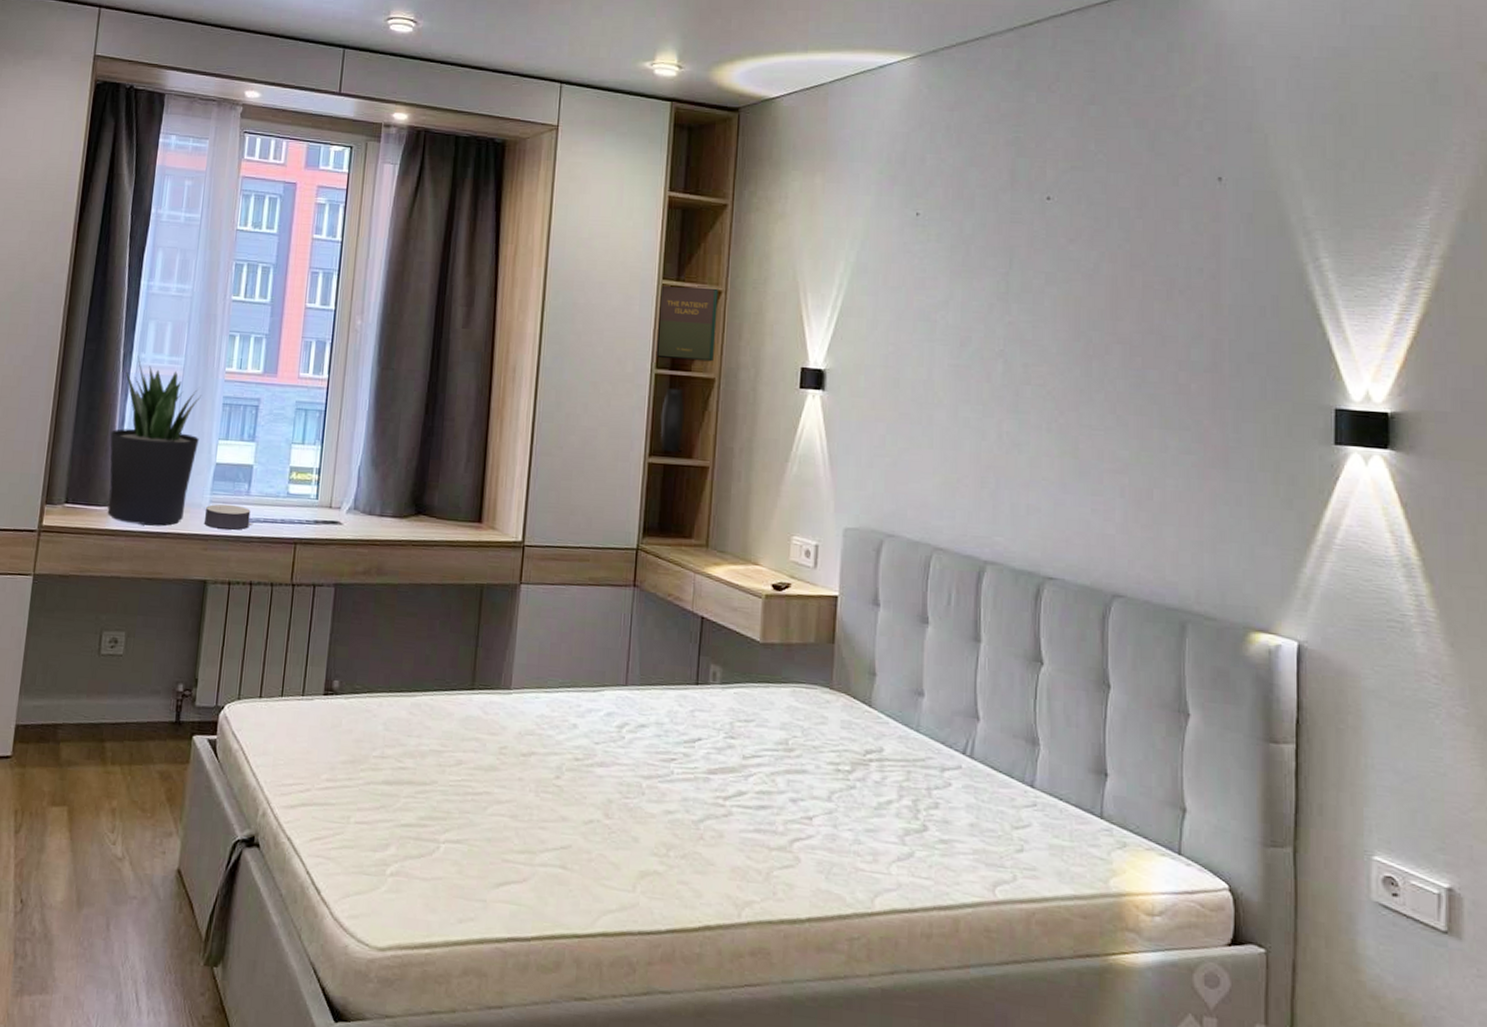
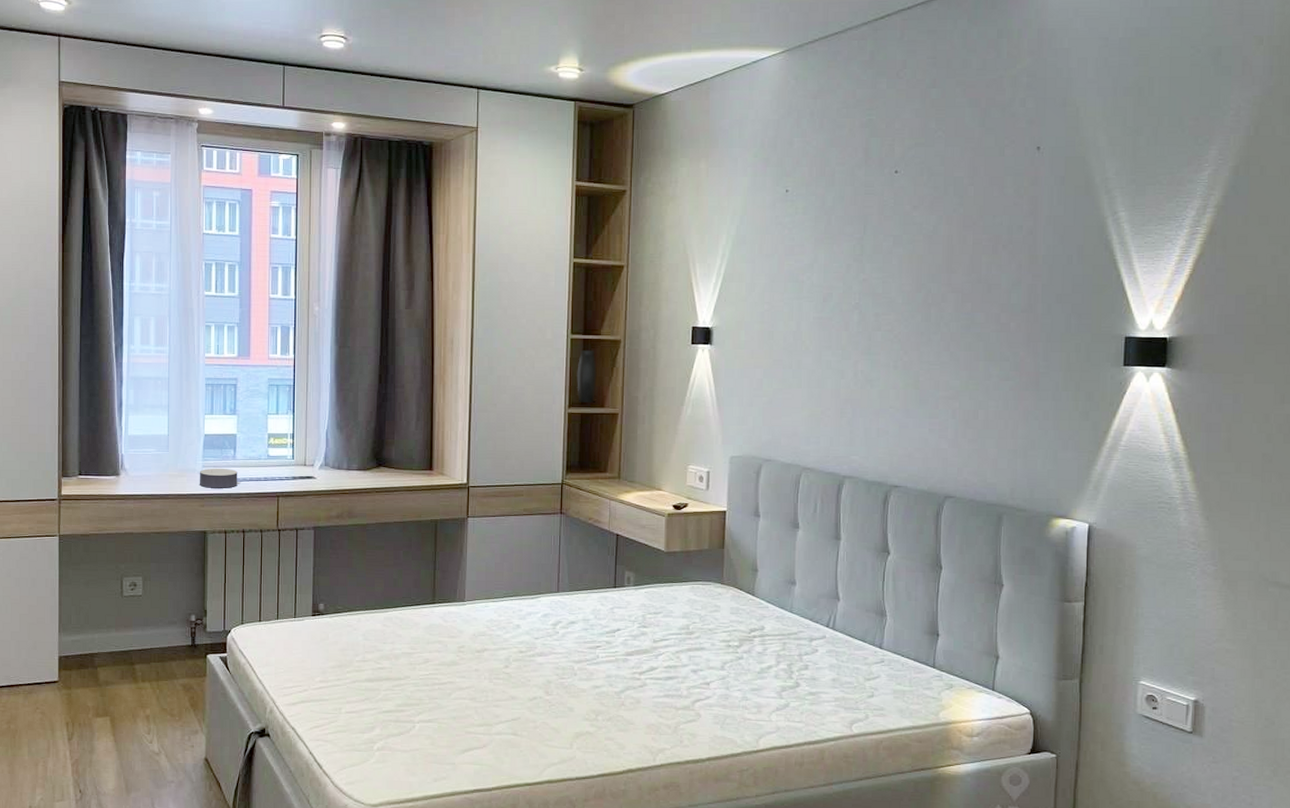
planter: present [107,356,202,526] -> none [112,348,188,489]
books: present [657,285,718,362] -> none [572,262,621,326]

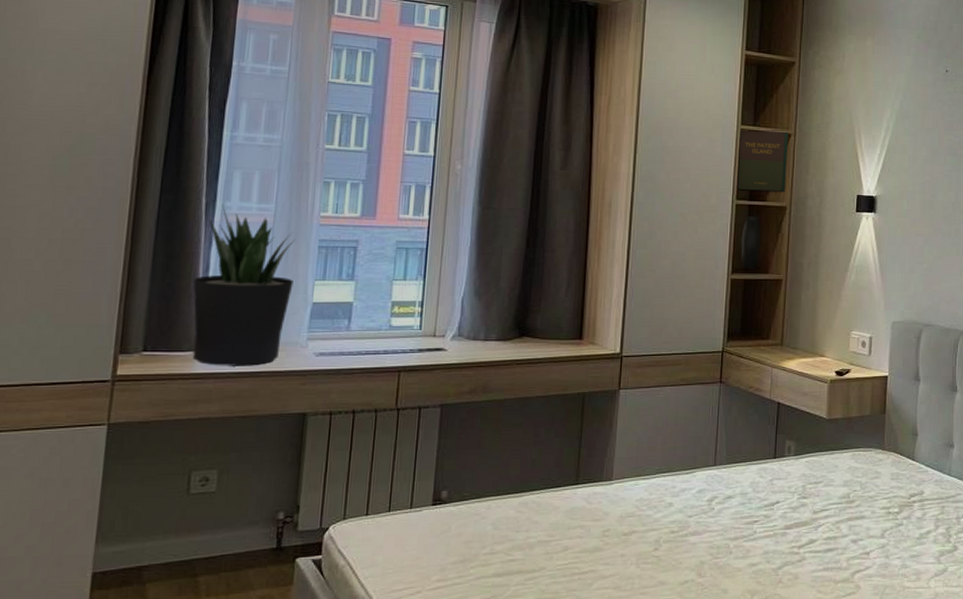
planter: none [112,348,188,489] -> present [192,204,296,366]
candle: present [199,468,241,488] -> none [301,340,355,363]
books: none [572,262,621,326] -> present [737,130,789,193]

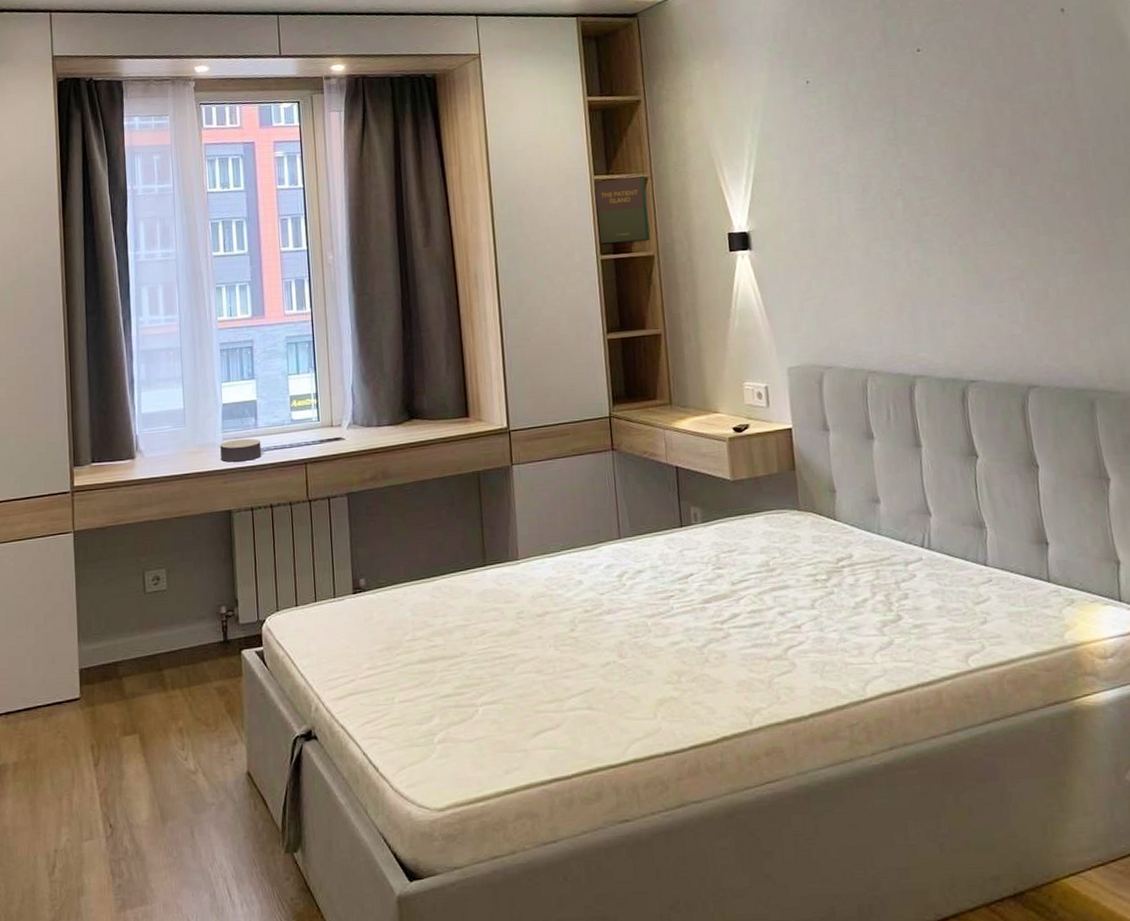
planter: present [192,204,296,366] -> none [123,320,204,472]
candle: none [301,340,355,363] -> present [220,438,265,462]
vase: present [741,215,762,270] -> none [611,268,634,327]

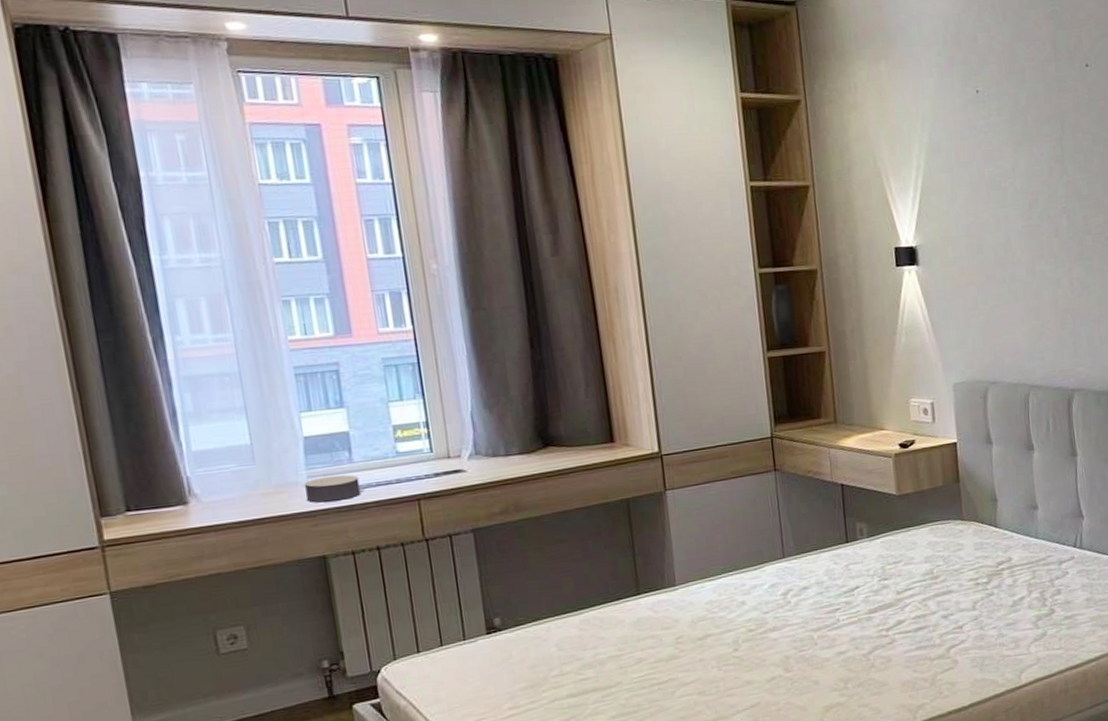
books: present [594,174,650,245] -> none [750,182,813,258]
vase: none [611,268,634,327] -> present [771,283,796,345]

